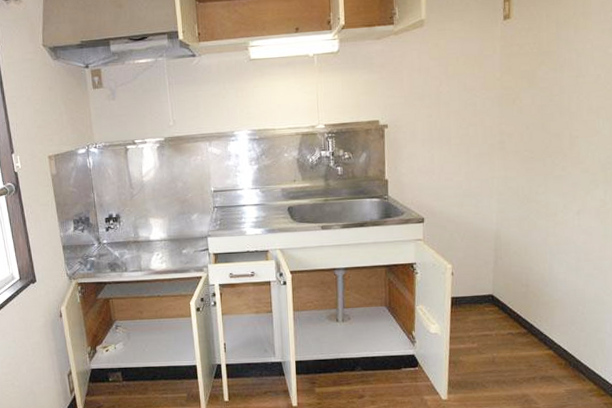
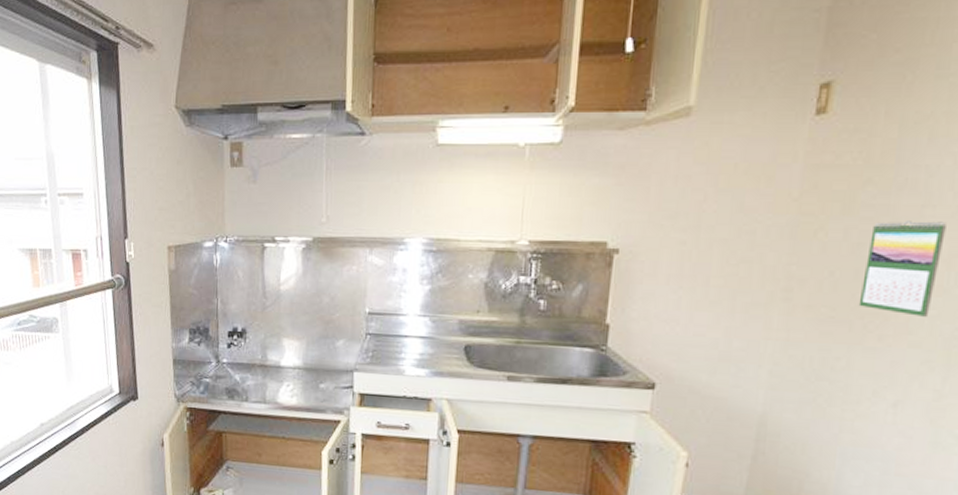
calendar: none [547,86,593,151] -> present [858,221,946,317]

